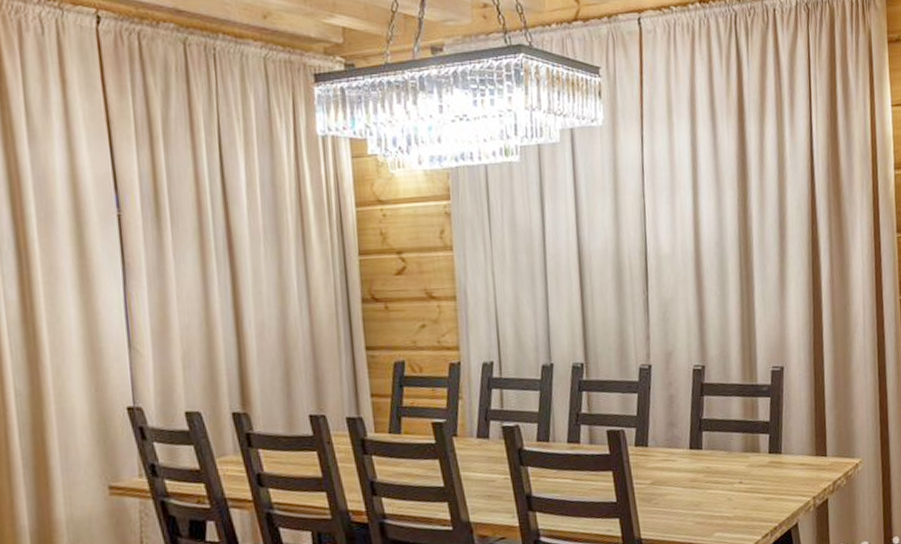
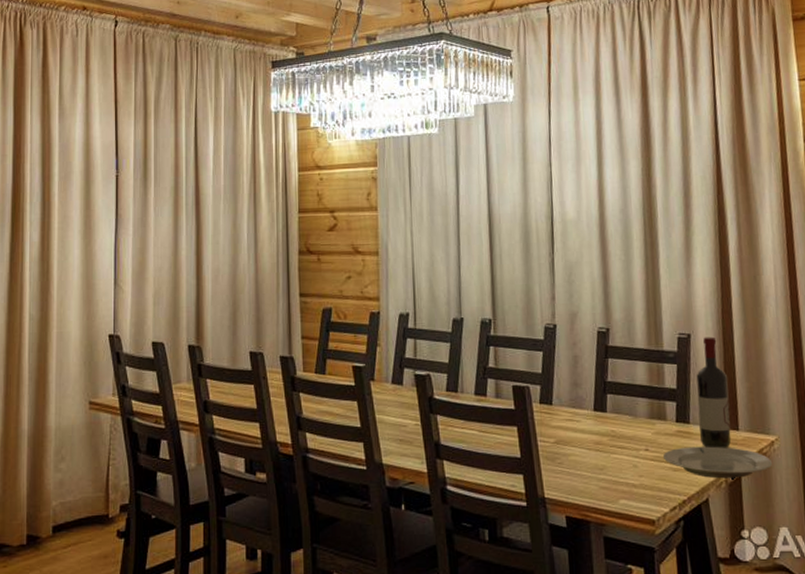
plate: none [755,472,857,504] -> present [662,446,773,479]
wine bottle: none [788,368,820,475] -> present [696,337,731,449]

